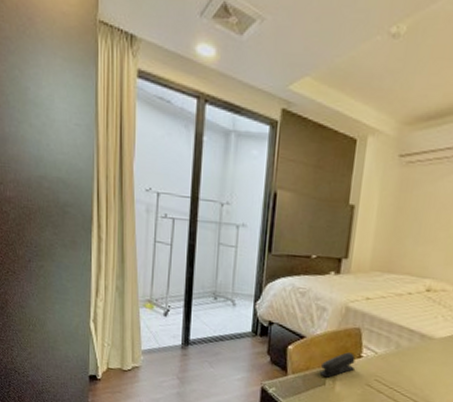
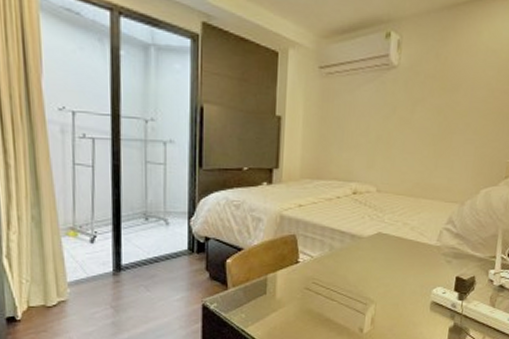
stapler: present [319,352,356,378] -> none [259,259,293,286]

